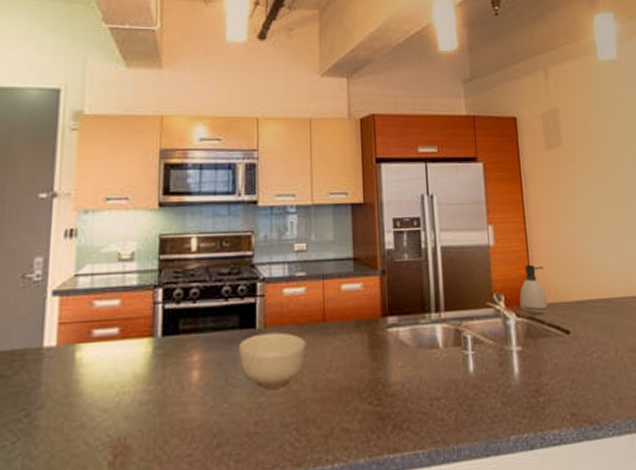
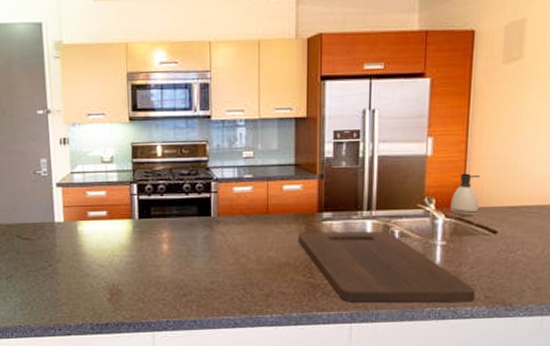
bowl: present [238,332,307,389] -> none [197,220,252,260]
cutting board: none [361,337,561,436] -> present [299,231,476,302]

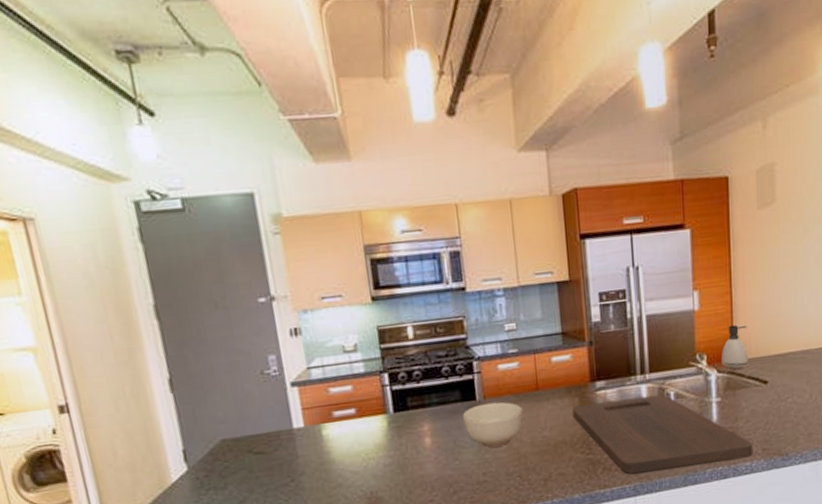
bowl: none [197,220,252,260] -> present [462,401,524,448]

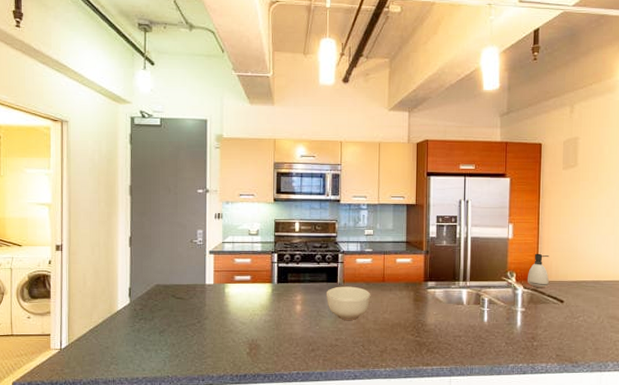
cutting board: present [572,394,753,474] -> none [408,298,549,360]

